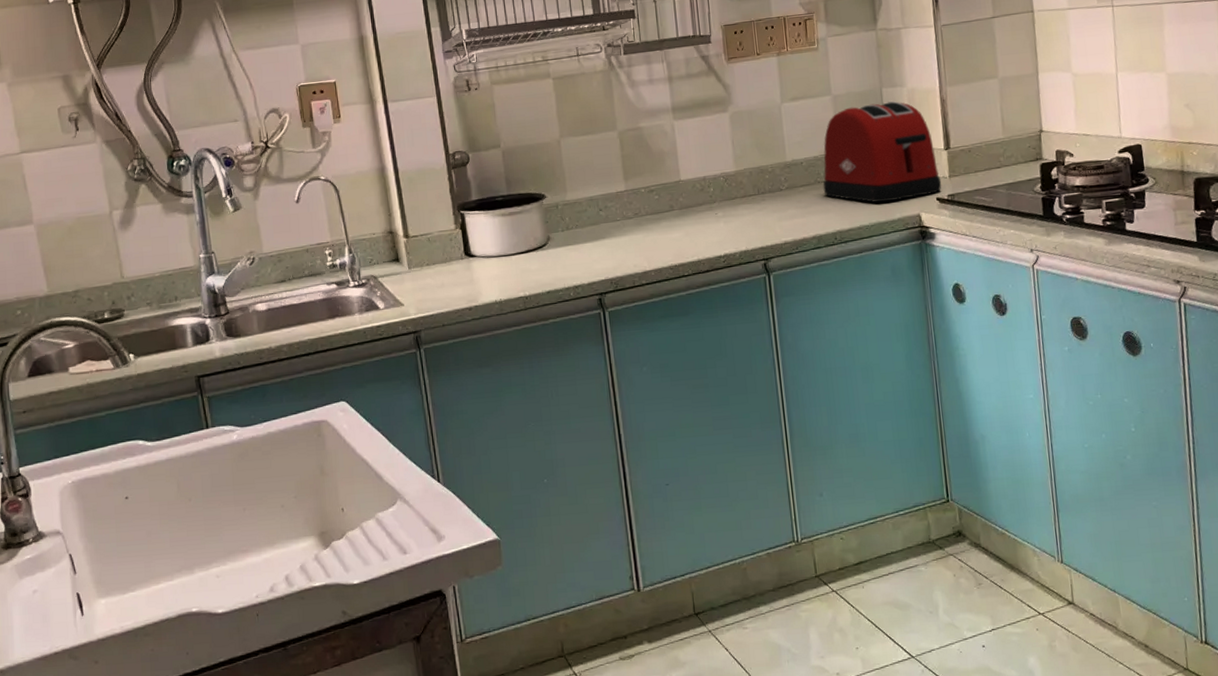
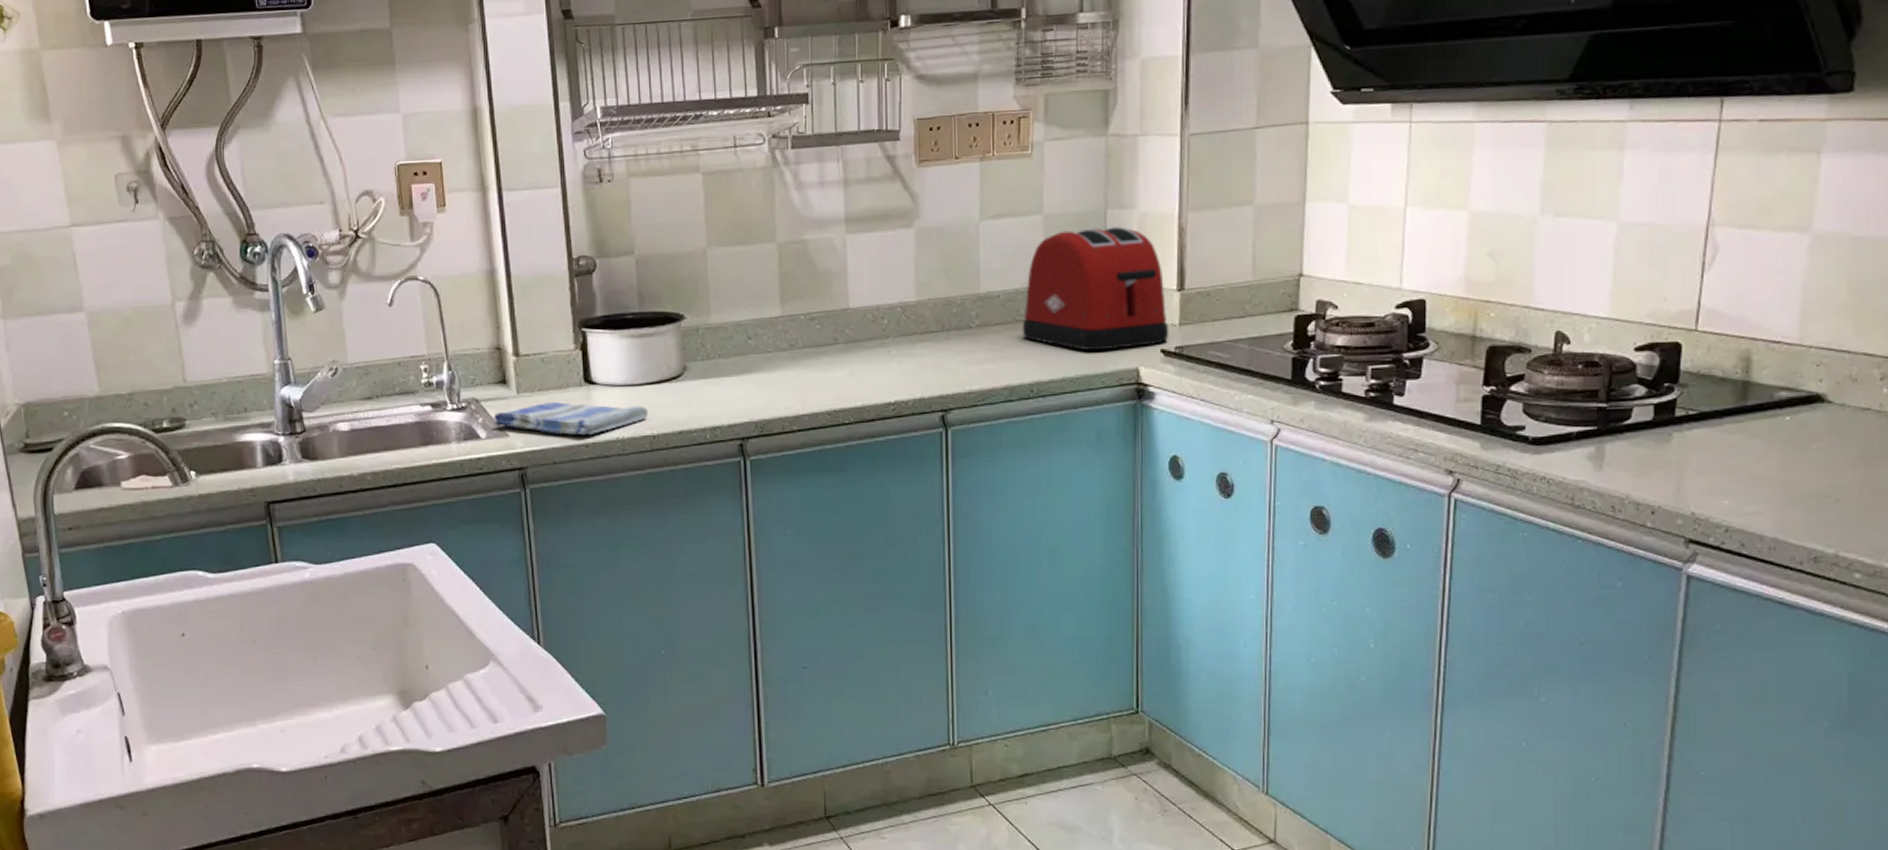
dish towel: none [389,272,521,301] -> present [493,401,649,436]

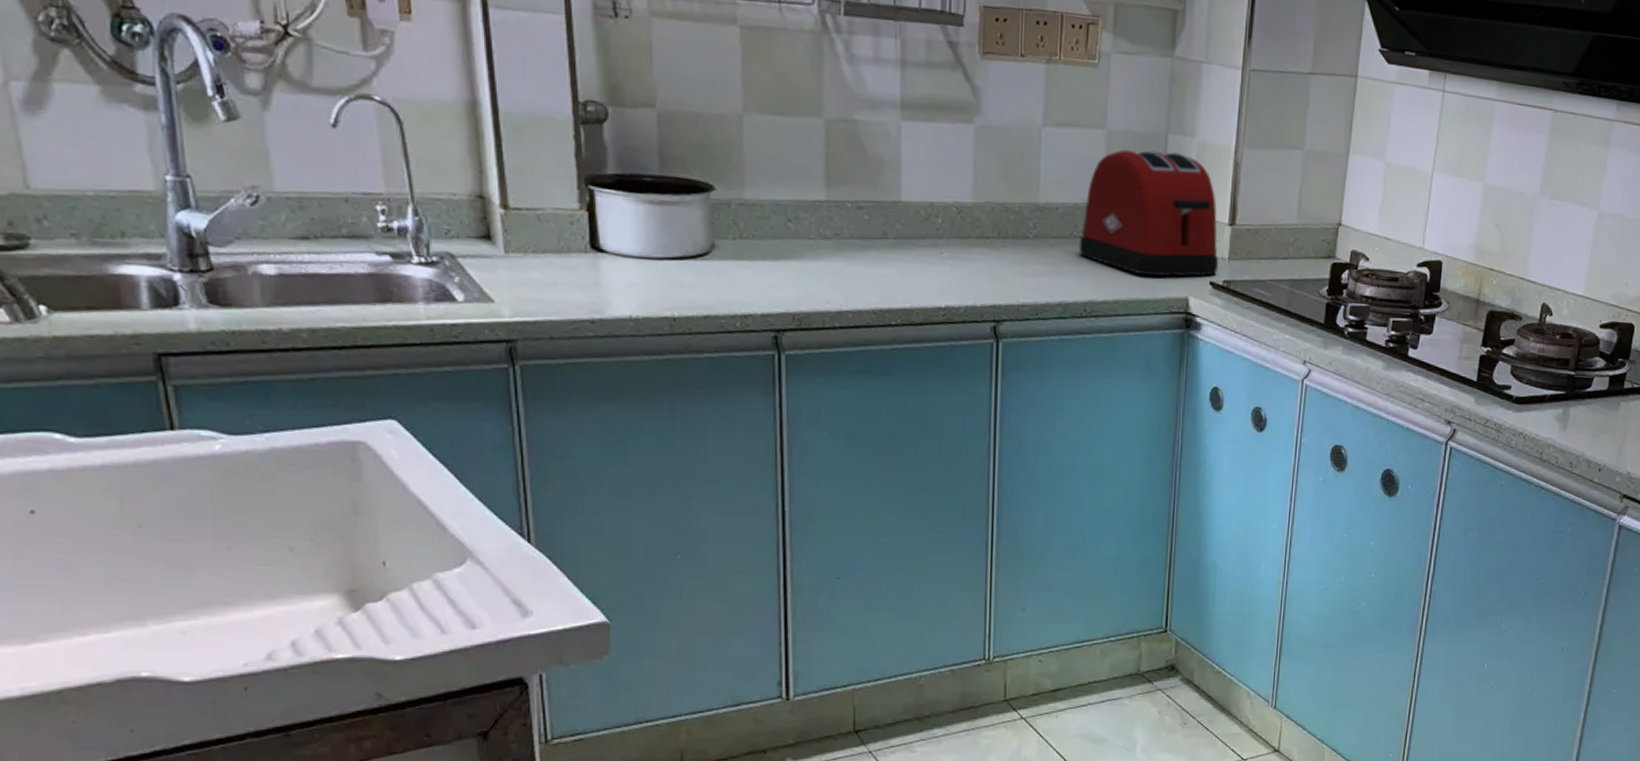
dish towel: present [493,401,649,436] -> none [474,266,669,311]

